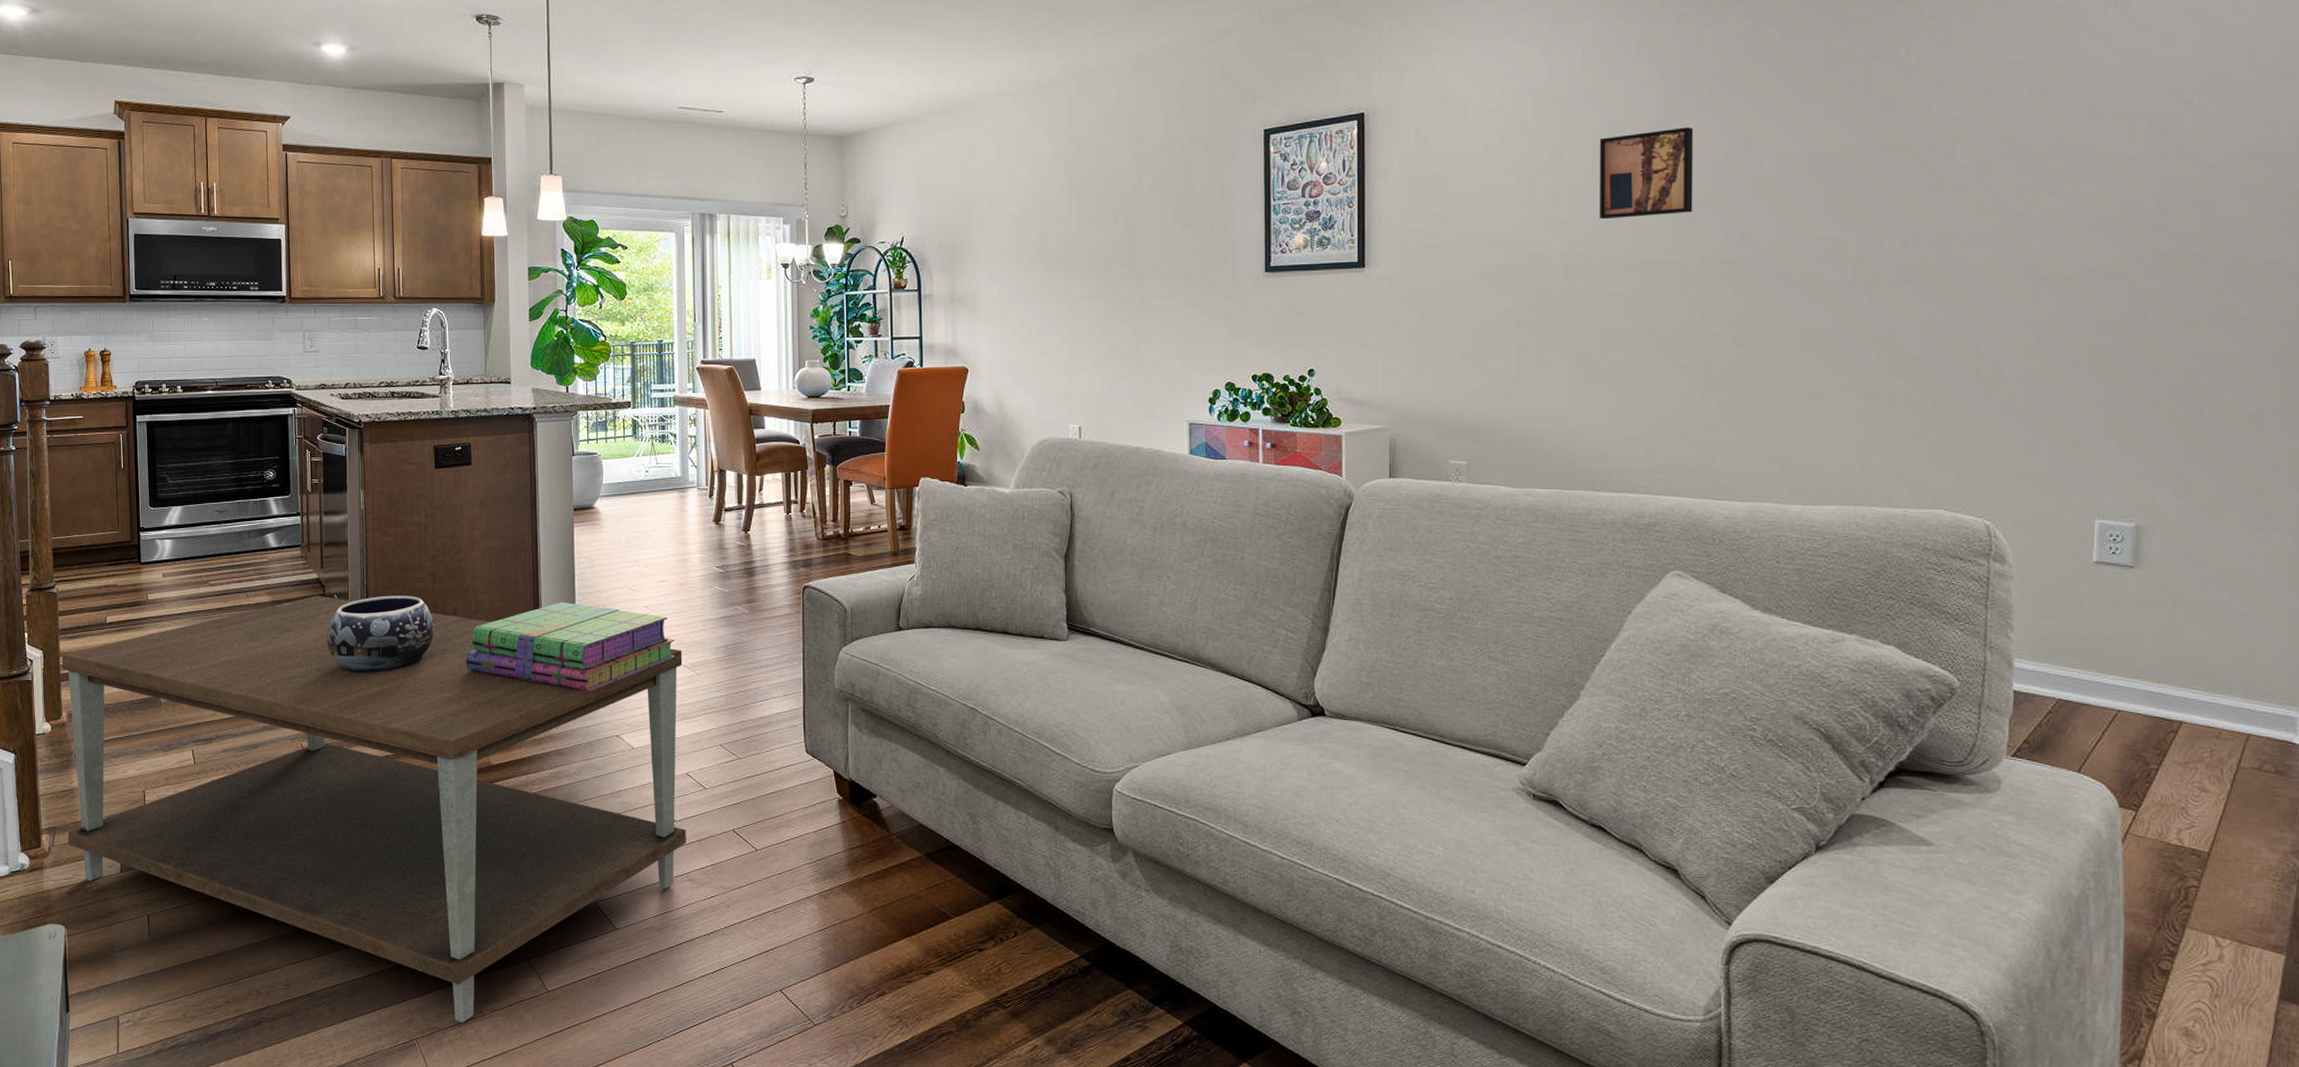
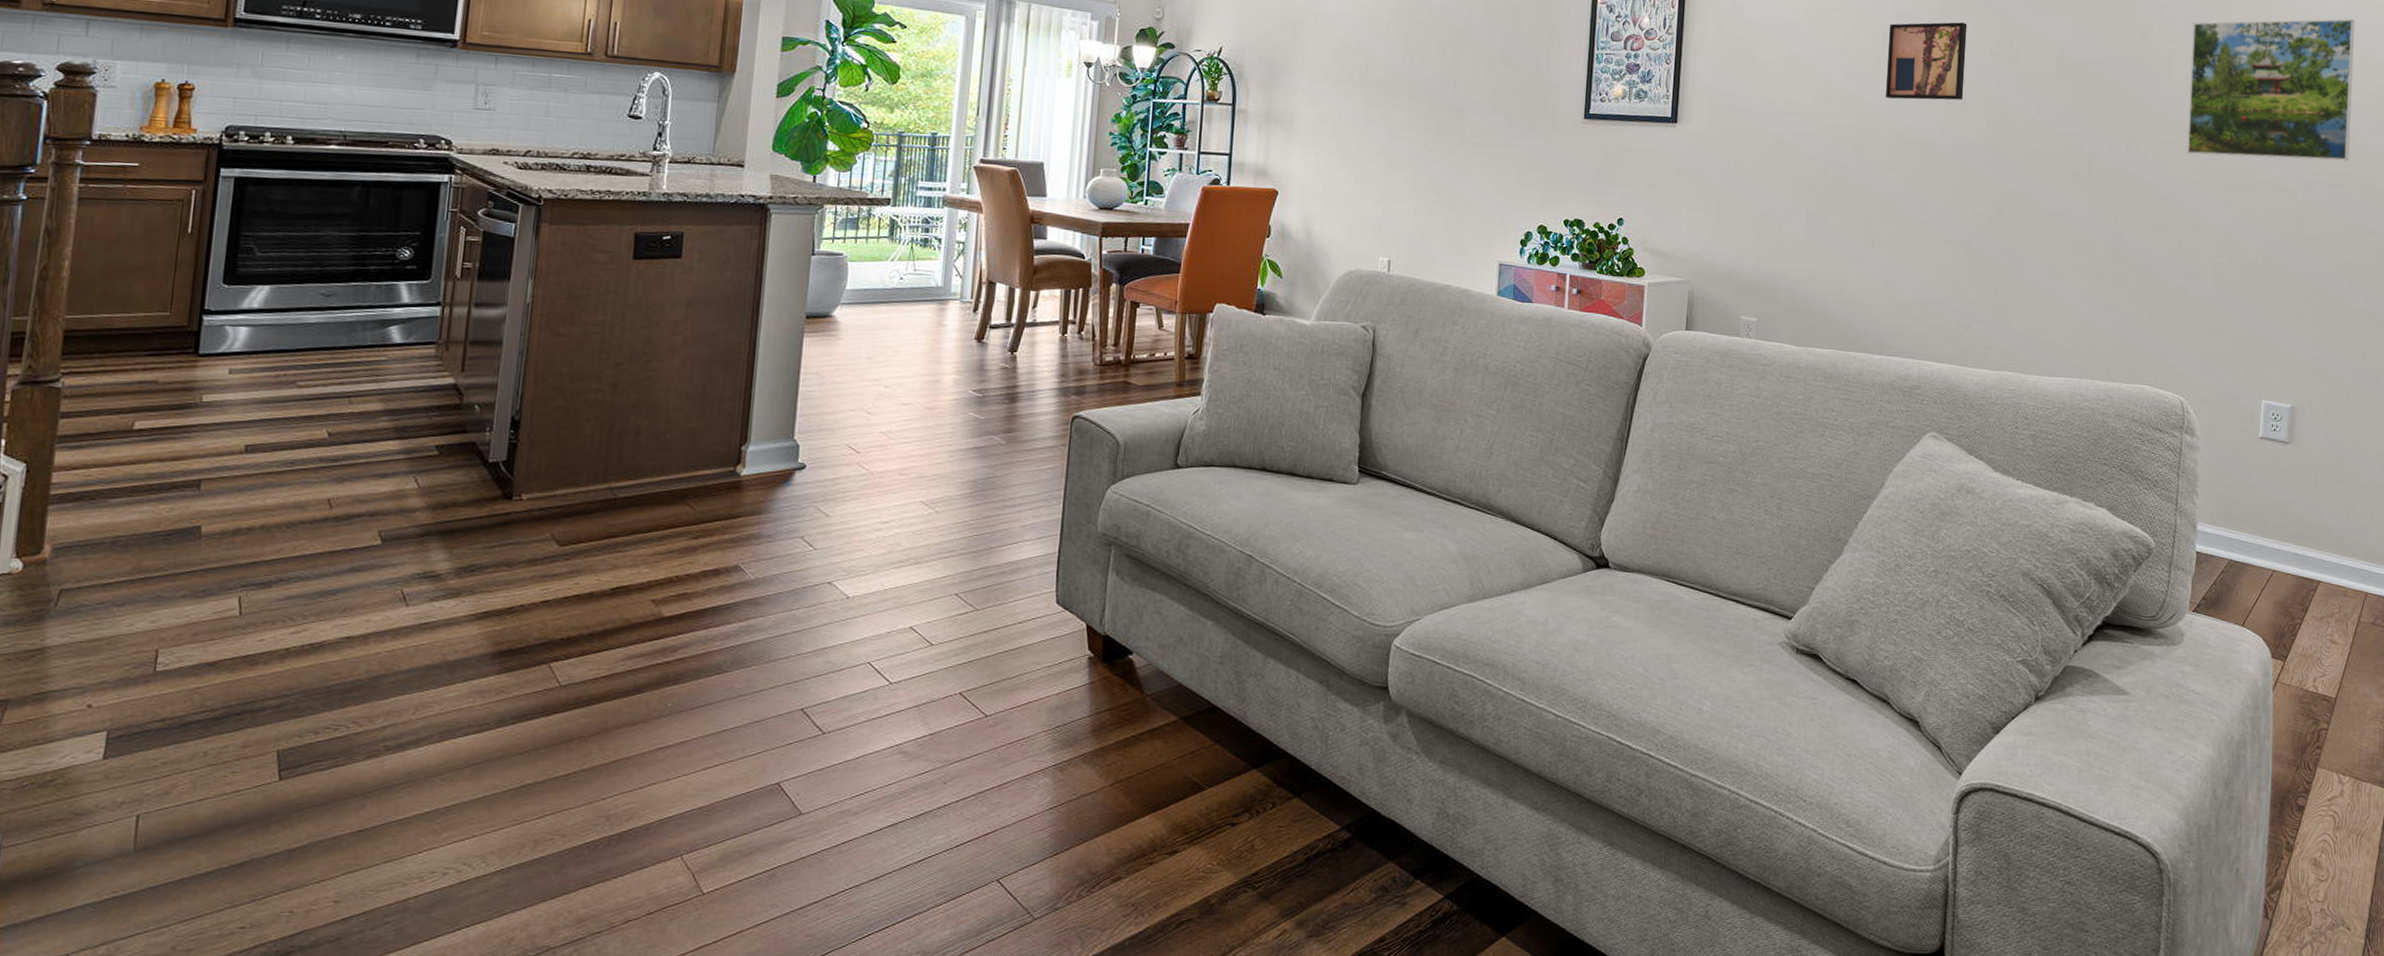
coffee table: present [61,596,686,1023] -> none [26,405,921,939]
decorative bowl: present [327,595,435,673] -> none [456,408,608,503]
stack of books: present [465,602,675,691] -> none [643,424,914,530]
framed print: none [1982,65,2212,247] -> present [2187,19,2355,161]

